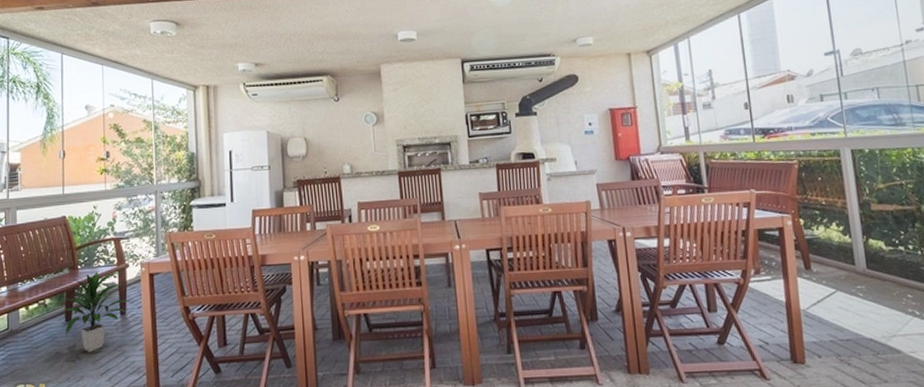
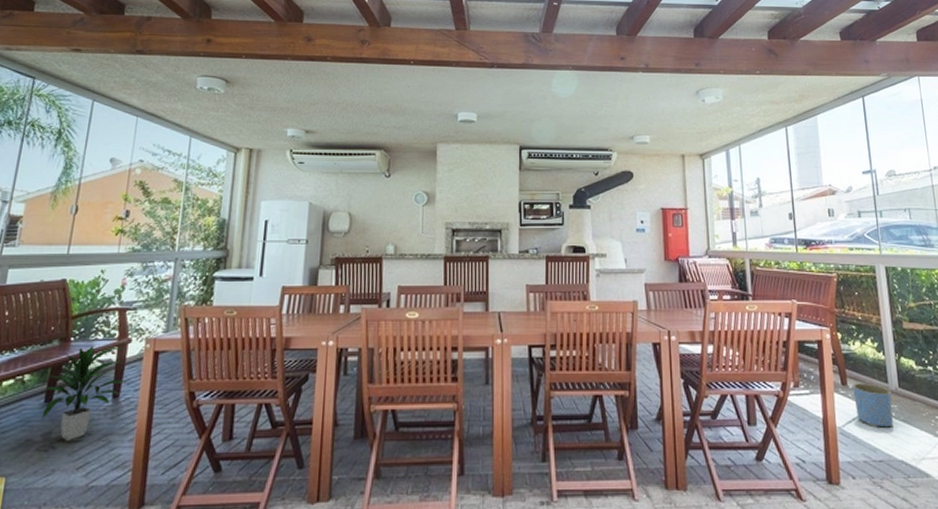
planter: none [817,266,861,309] -> present [853,383,893,428]

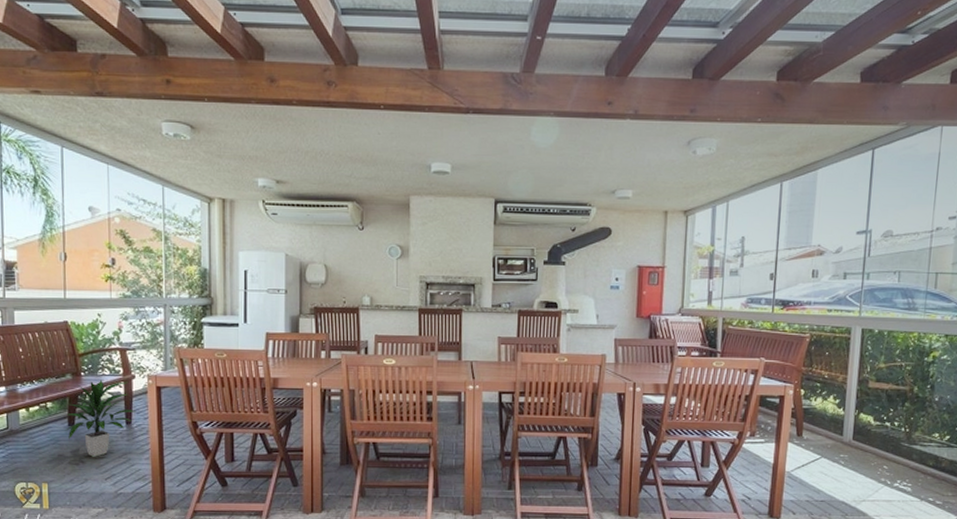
planter: present [853,383,893,428] -> none [806,434,845,474]

